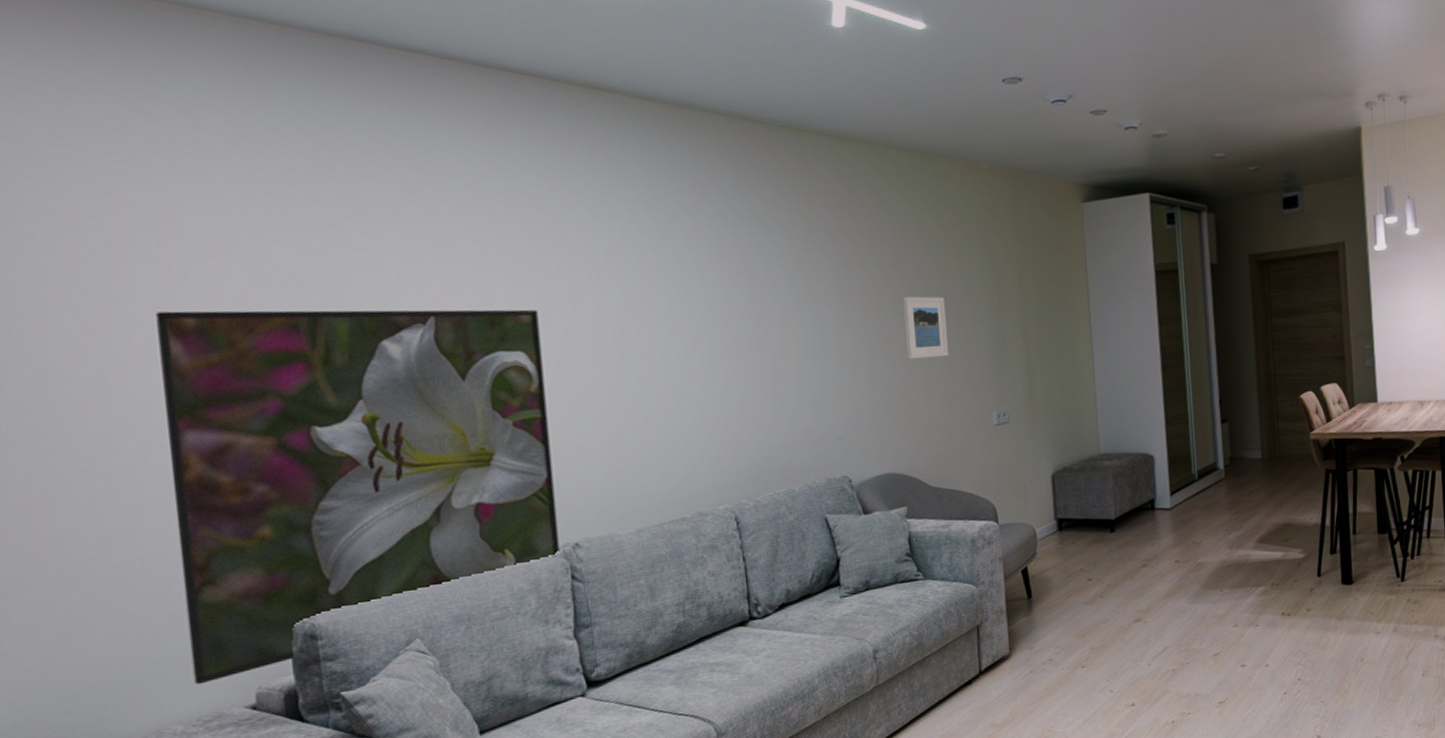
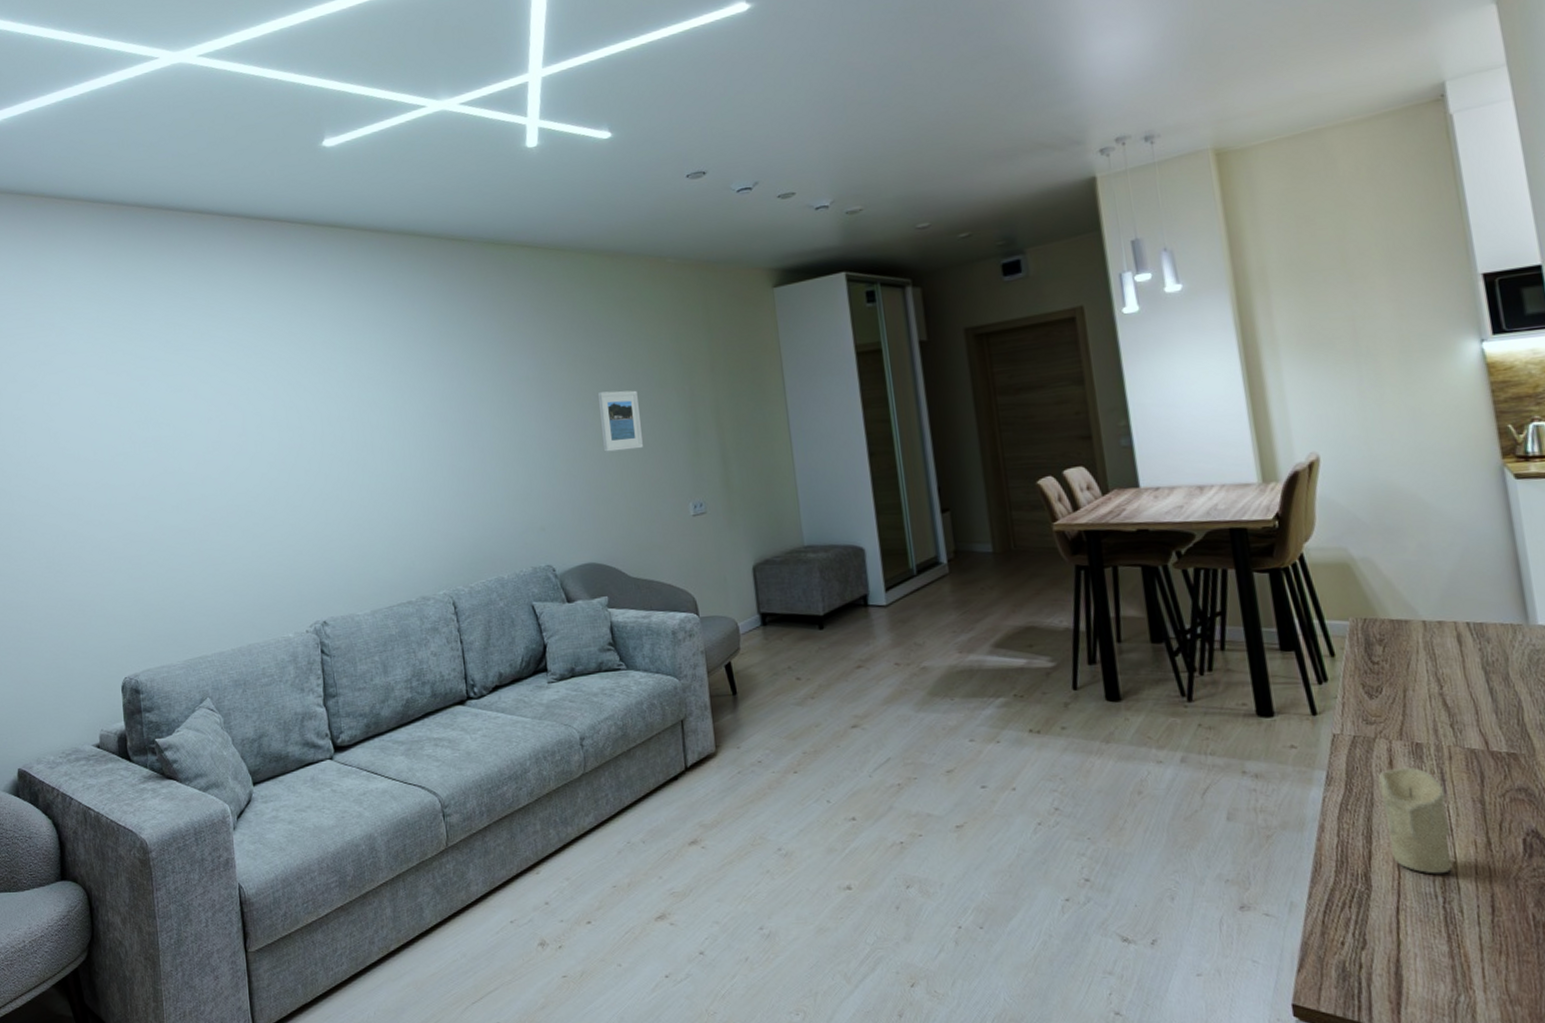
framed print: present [156,309,560,685] -> none [41,418,312,724]

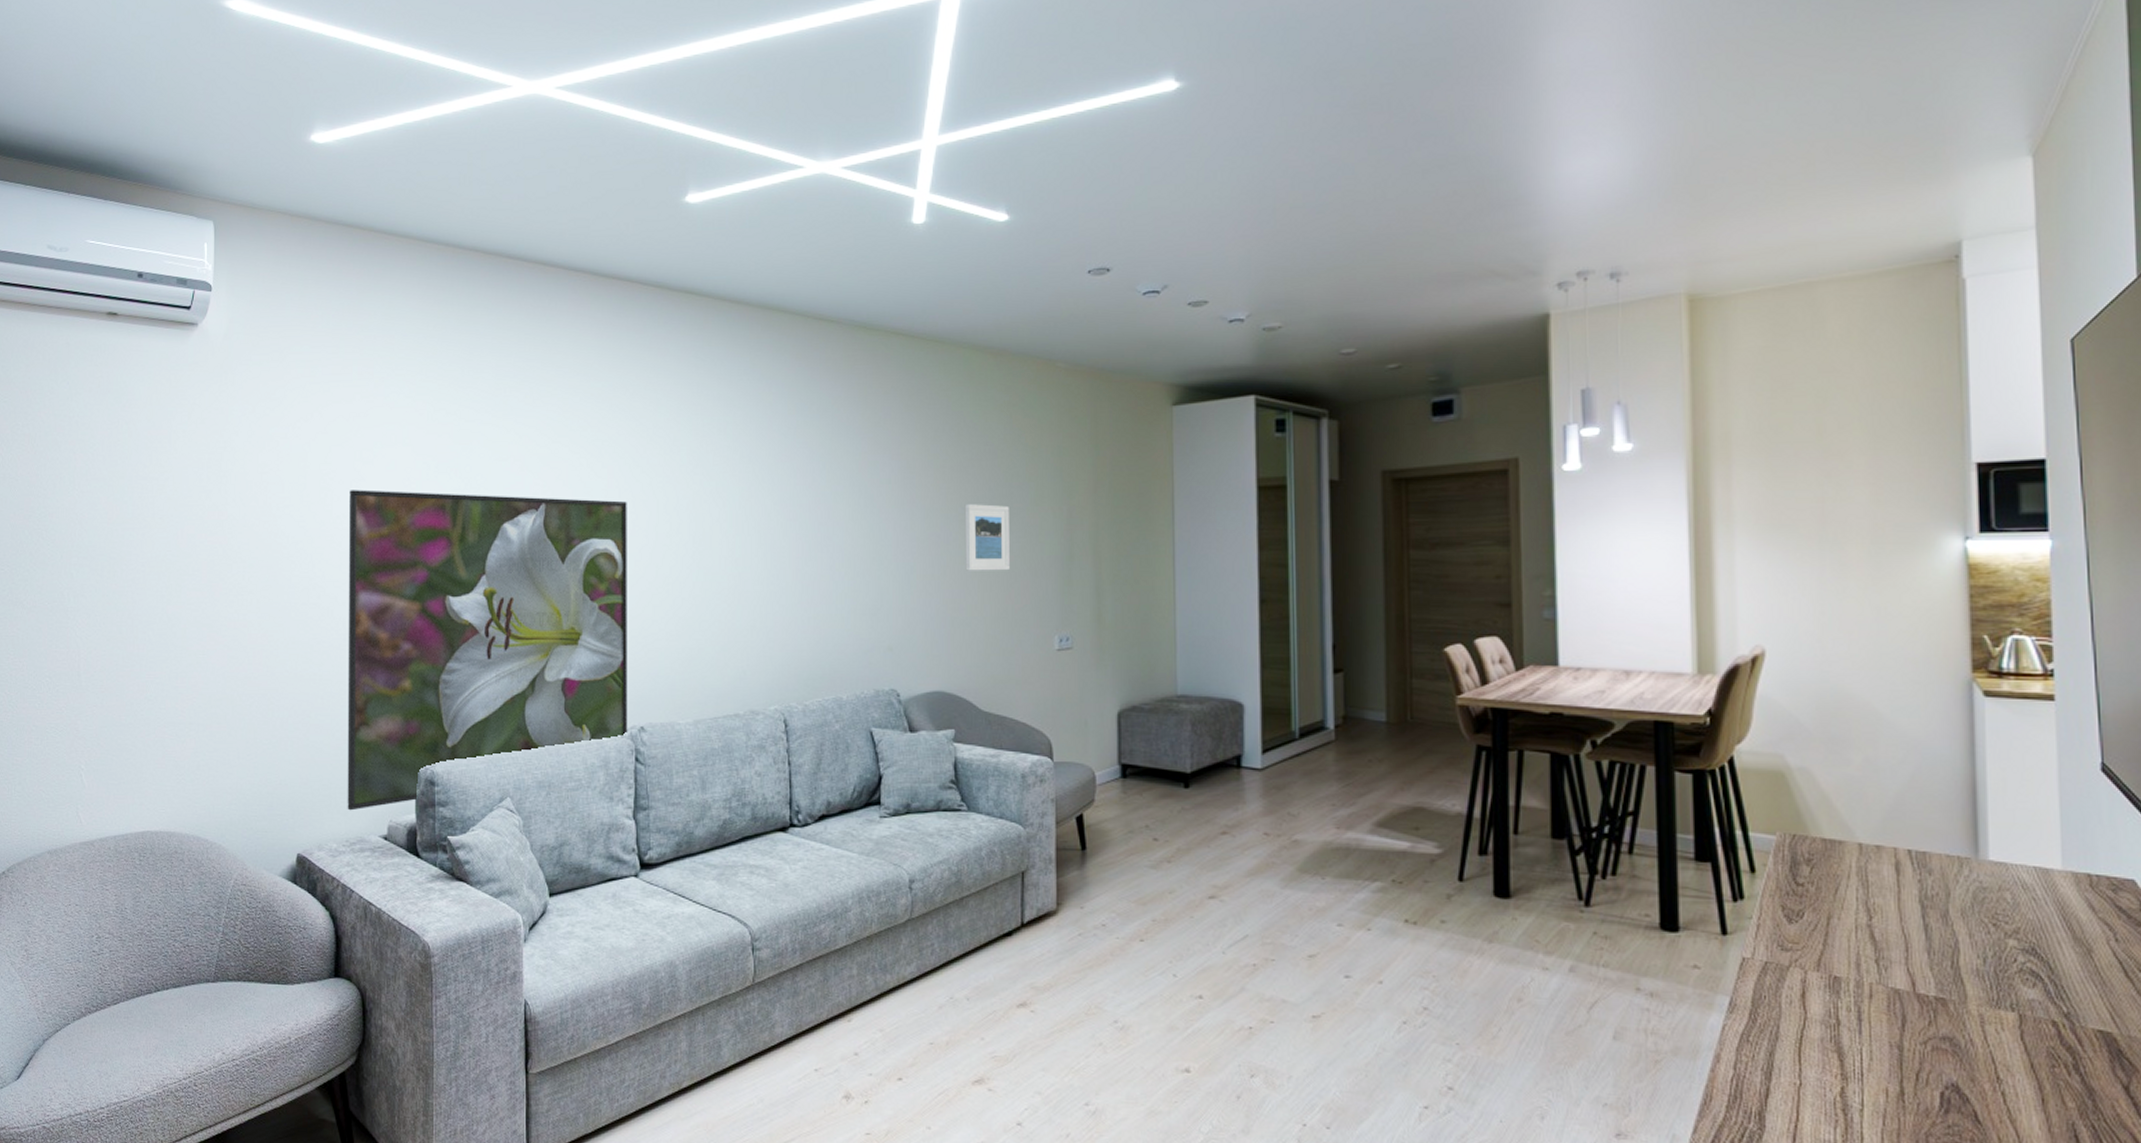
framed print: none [41,418,312,724] -> present [347,490,628,811]
candle: present [1378,767,1453,874] -> none [1787,1001,1861,1121]

